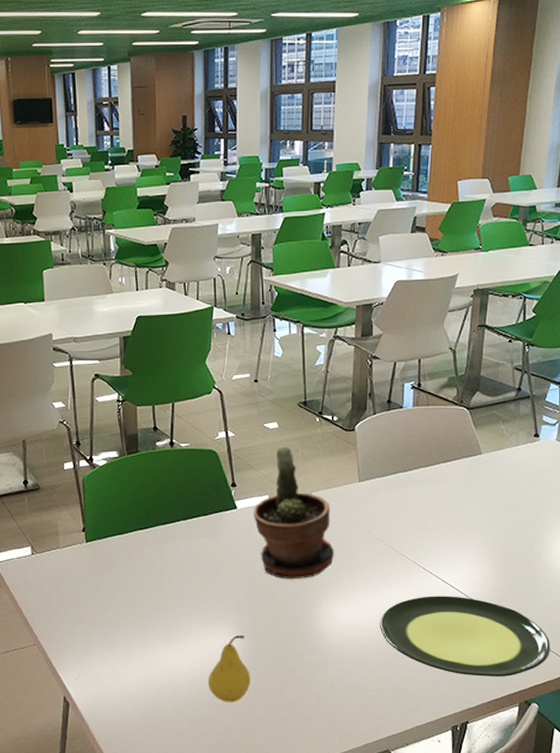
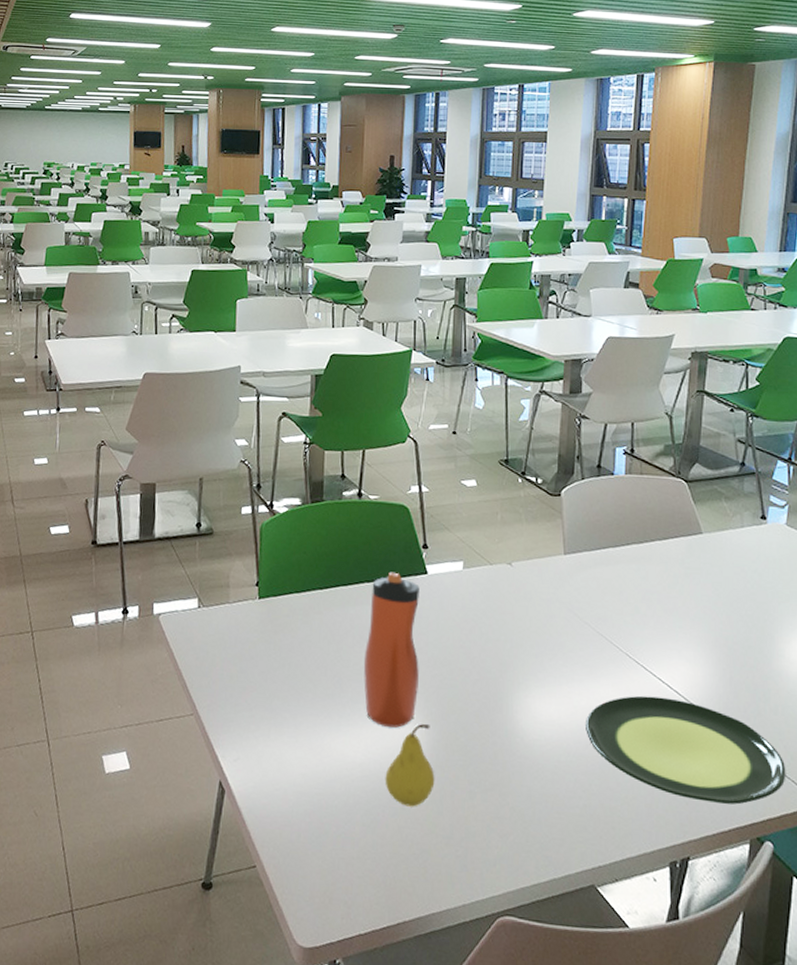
water bottle: none [183,509,233,640] -> present [363,572,420,728]
potted plant: present [253,446,334,580] -> none [445,507,535,663]

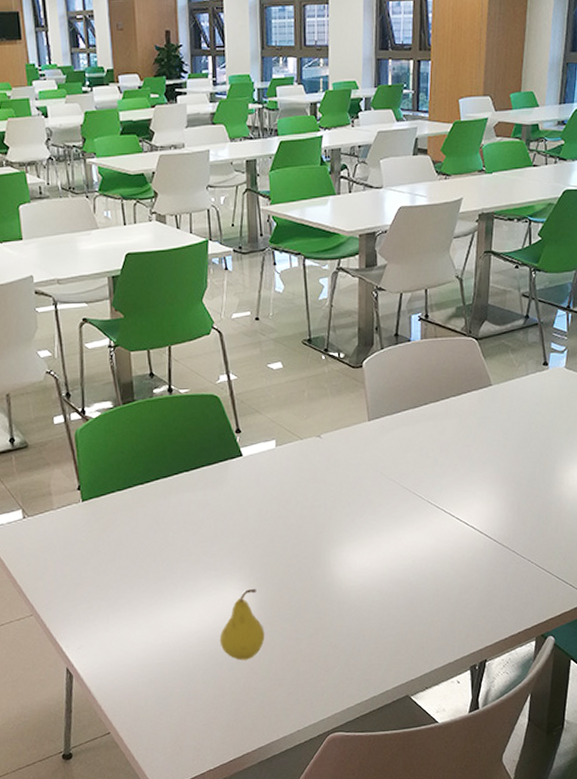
water bottle: present [363,572,420,728] -> none [189,458,243,597]
plate: present [586,695,786,805] -> none [395,533,565,614]

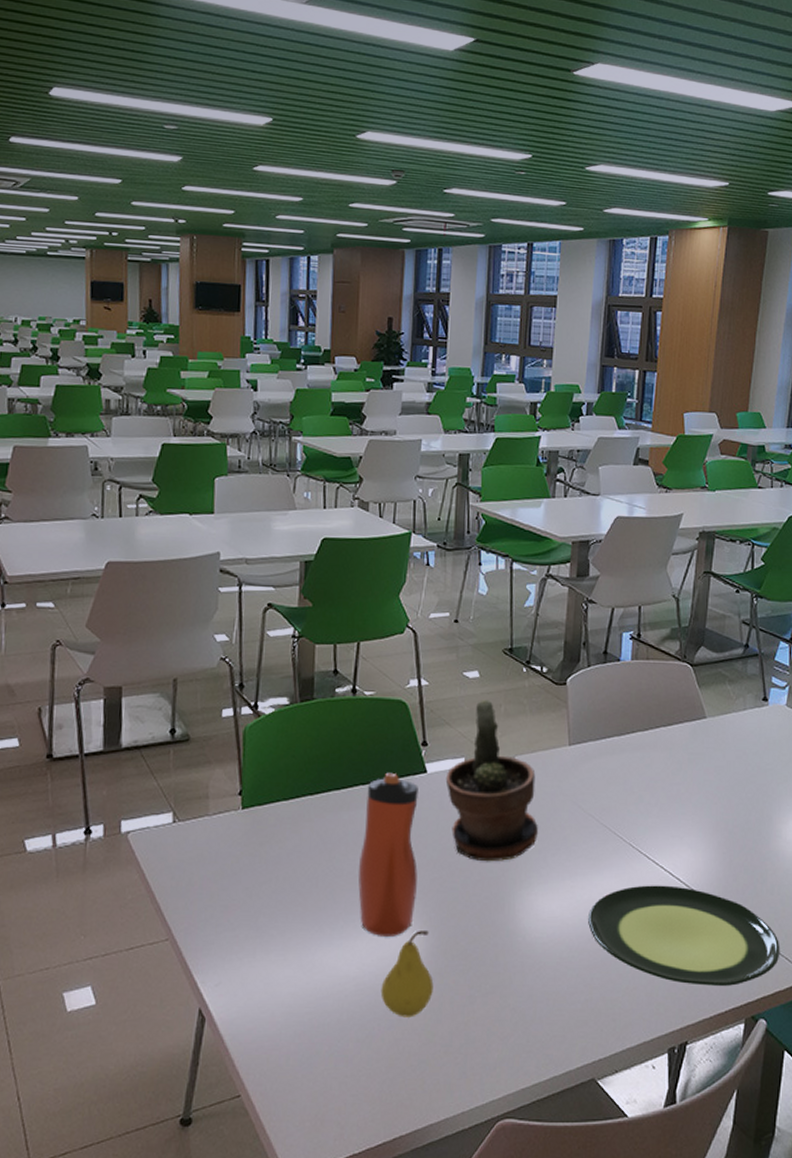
water bottle: none [189,458,243,597] -> present [357,772,418,936]
potted plant: none [260,387,346,528] -> present [445,700,538,862]
plate: none [395,533,565,614] -> present [588,885,780,986]

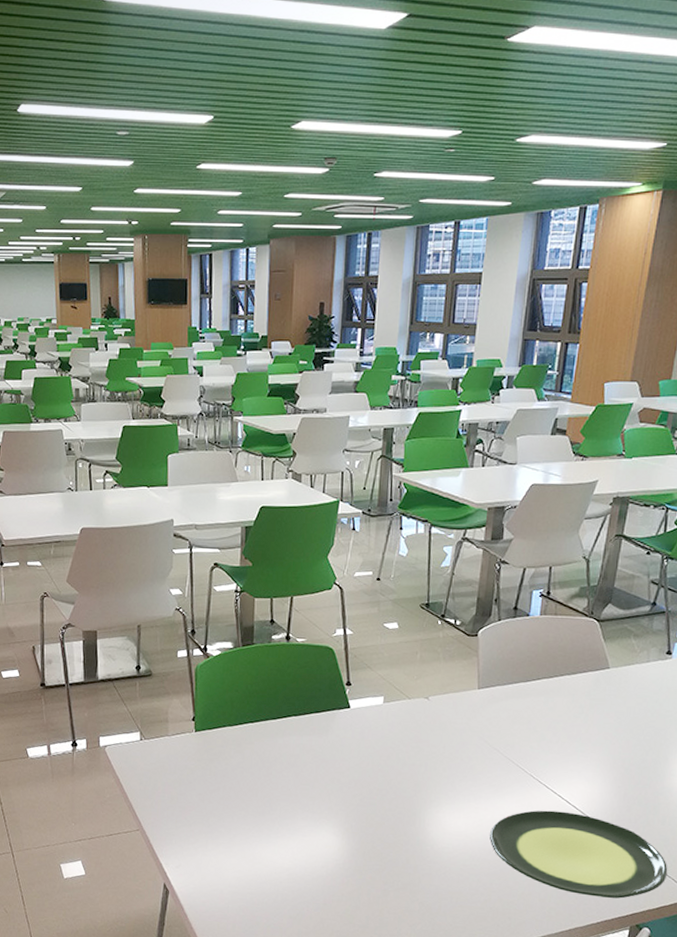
water bottle: present [357,772,418,936] -> none [290,706,343,839]
fruit: present [381,931,434,1018] -> none [309,836,354,903]
potted plant: present [445,700,538,862] -> none [366,647,448,784]

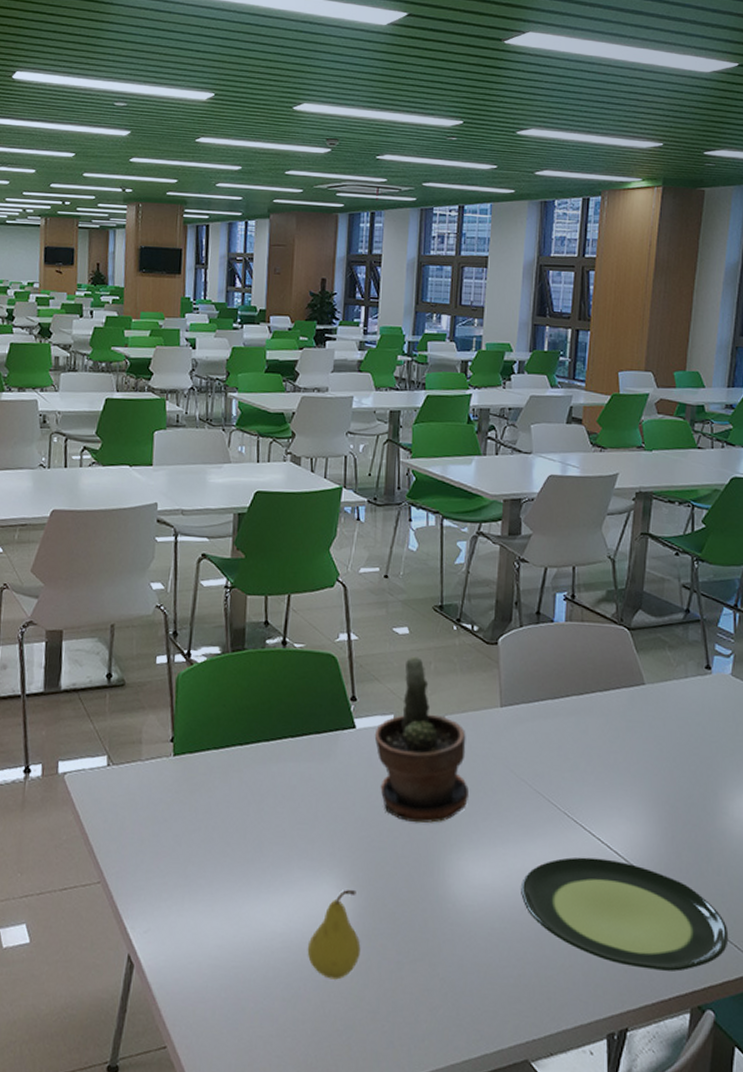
fruit: none [309,836,354,903] -> present [307,890,361,980]
potted plant: none [366,647,448,784] -> present [374,656,469,823]

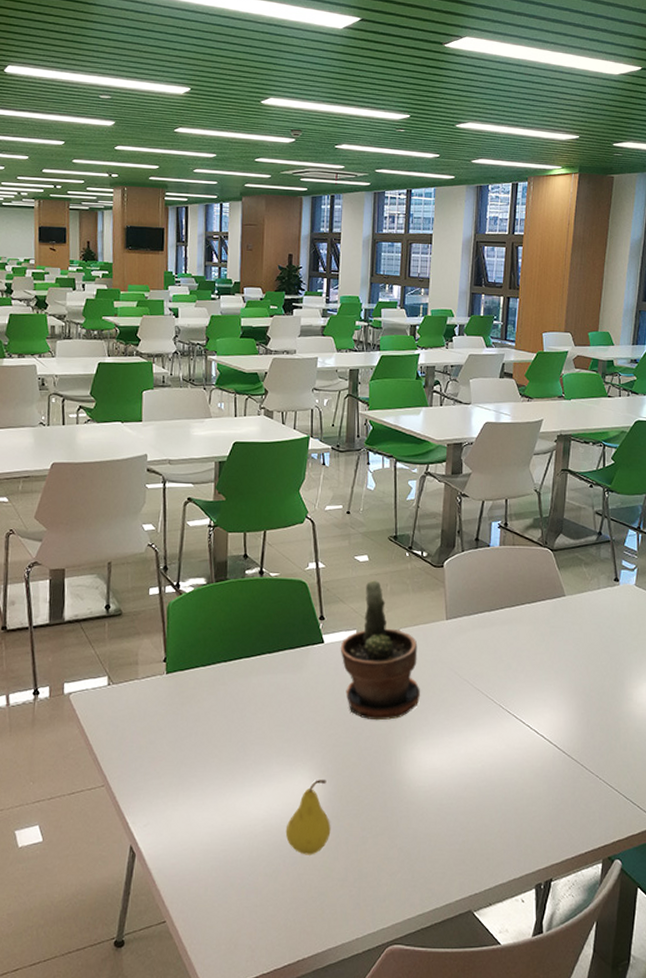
plate: present [521,857,729,972] -> none [464,741,633,830]

